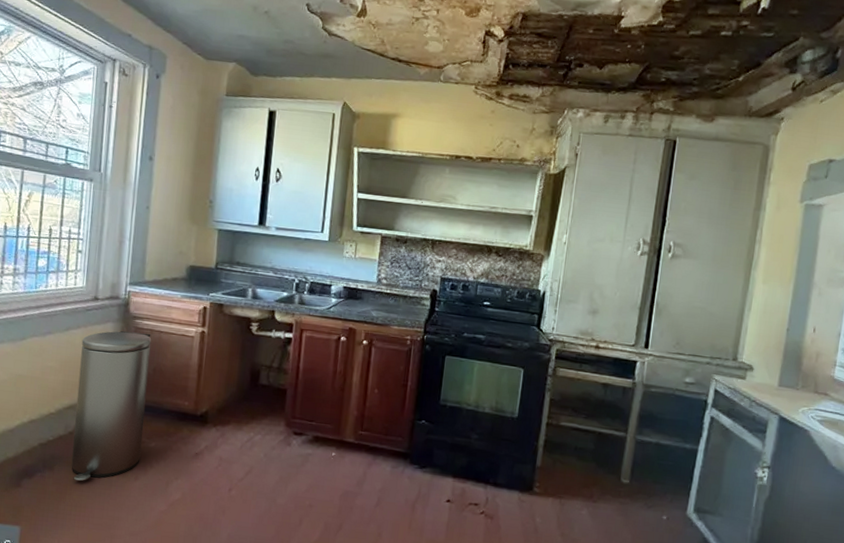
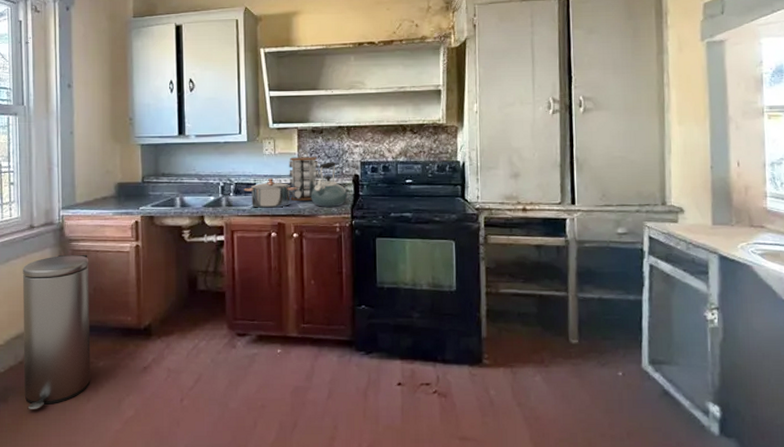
cooking pot: none [318,282,374,313] -> present [244,179,298,209]
spice rack: none [364,257,398,311] -> present [289,150,319,202]
kettle: none [385,273,423,319] -> present [311,162,347,207]

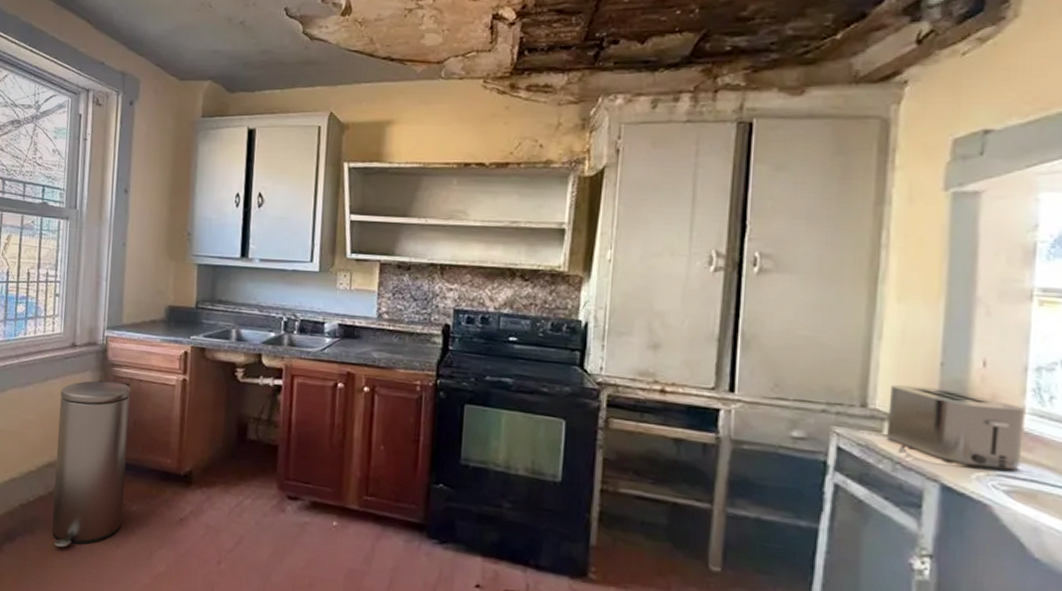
cooking pot: present [244,179,298,209] -> none [310,318,375,355]
spice rack: present [289,150,319,202] -> none [363,288,402,351]
kettle: present [311,162,347,207] -> none [389,305,433,361]
toaster: none [680,185,768,240] -> present [887,384,1024,472]

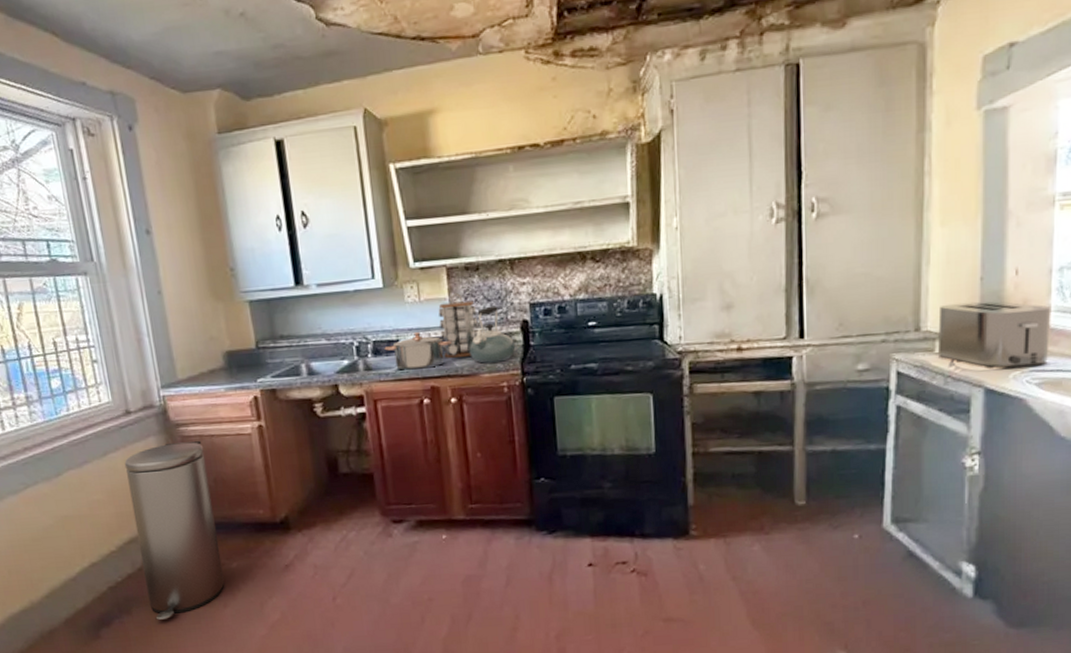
cooking pot: none [310,318,375,355] -> present [384,332,453,371]
spice rack: none [363,288,402,351] -> present [438,293,478,359]
kettle: none [389,305,433,361] -> present [469,305,515,364]

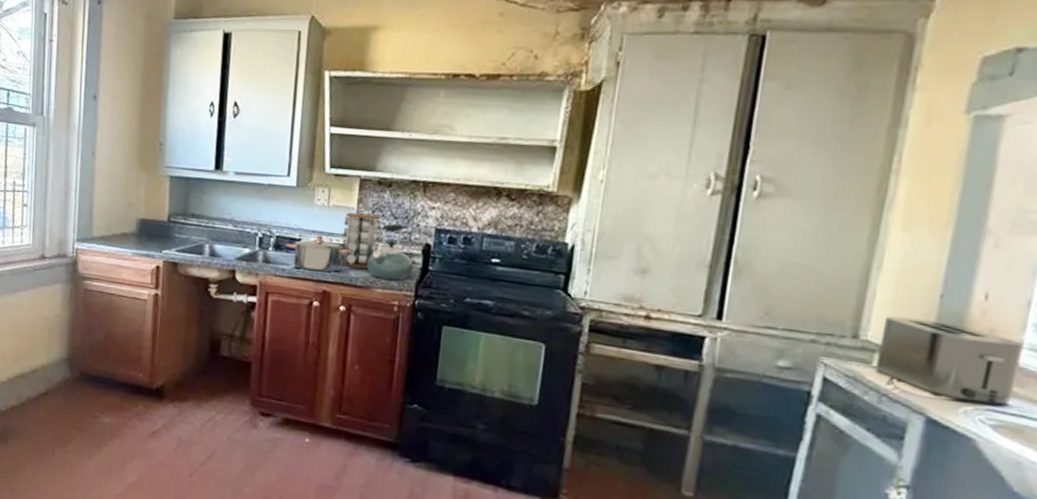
pedal bin: present [124,441,225,621] -> none [24,293,102,457]

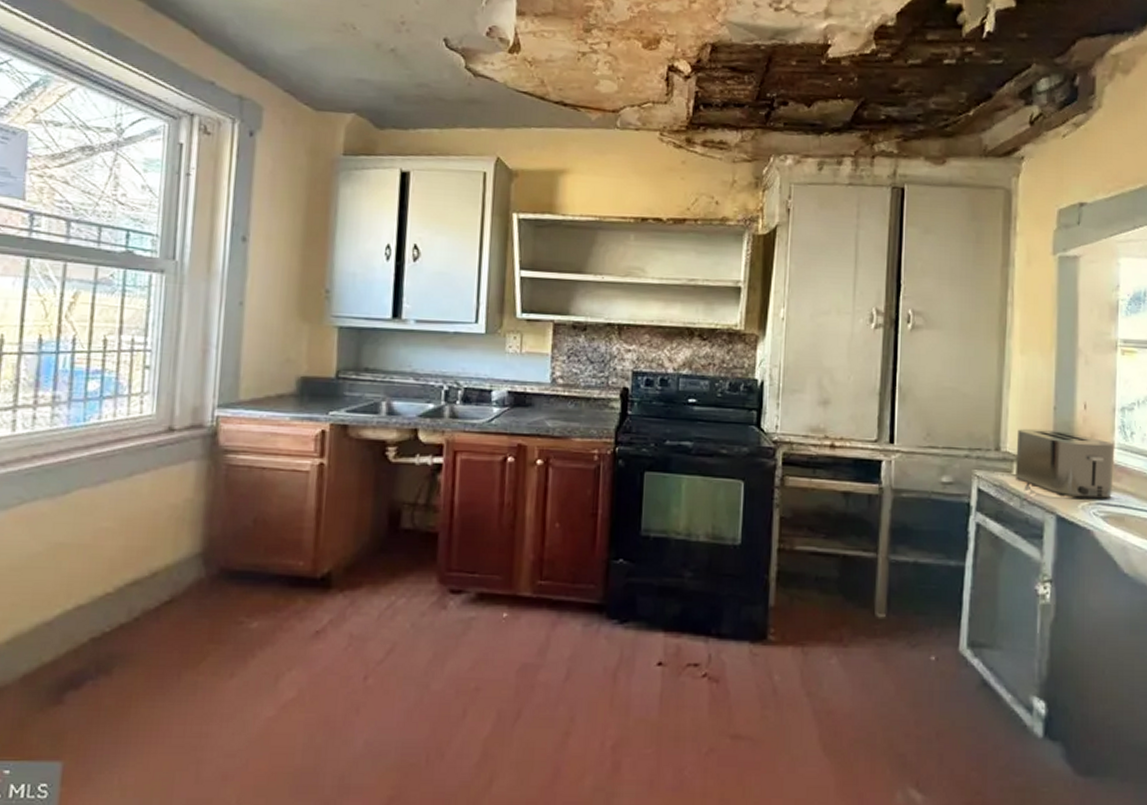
cooking pot: present [285,235,352,273] -> none [475,385,548,425]
spice rack: present [341,205,382,270] -> none [536,350,578,419]
kettle: present [366,223,413,281] -> none [564,368,611,428]

